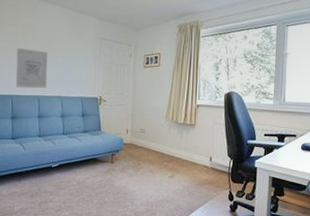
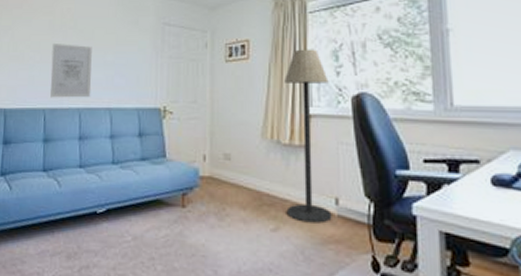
floor lamp: none [179,61,211,173] -> present [285,49,332,224]

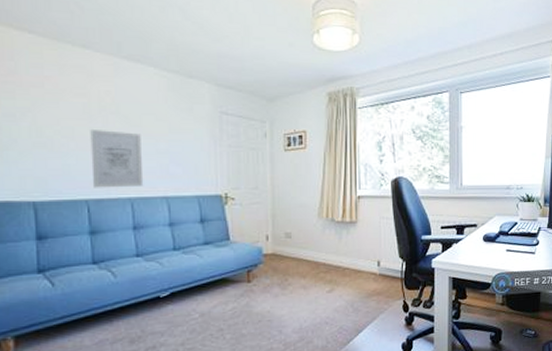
floor lamp: present [285,49,332,224] -> none [338,140,375,283]

